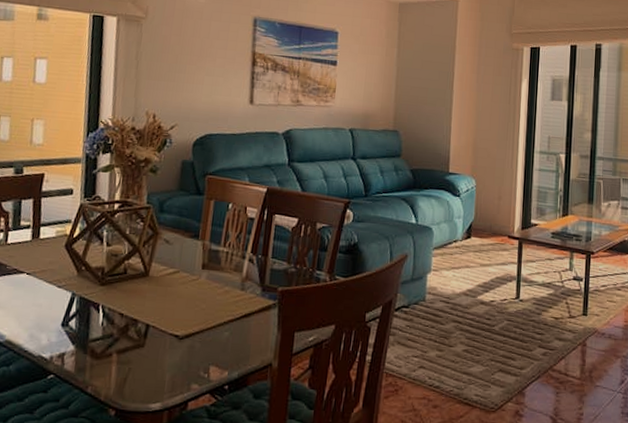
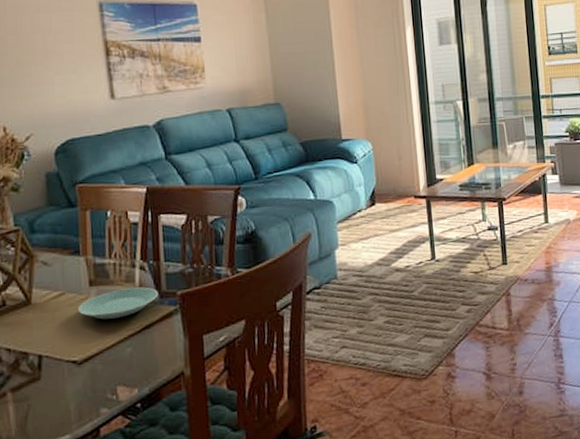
plate: none [187,276,262,303] -> present [77,287,158,320]

